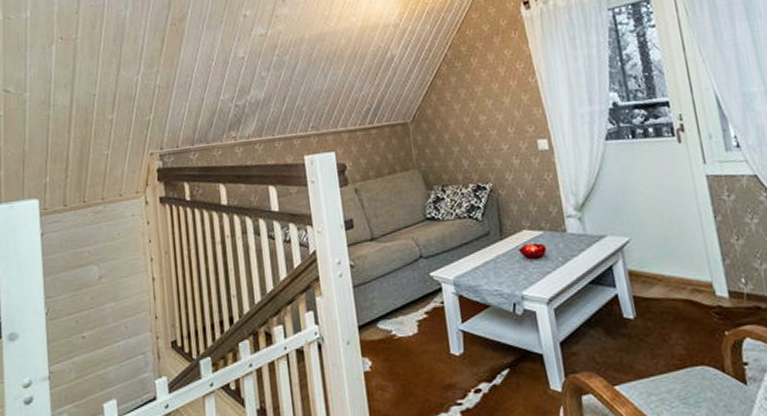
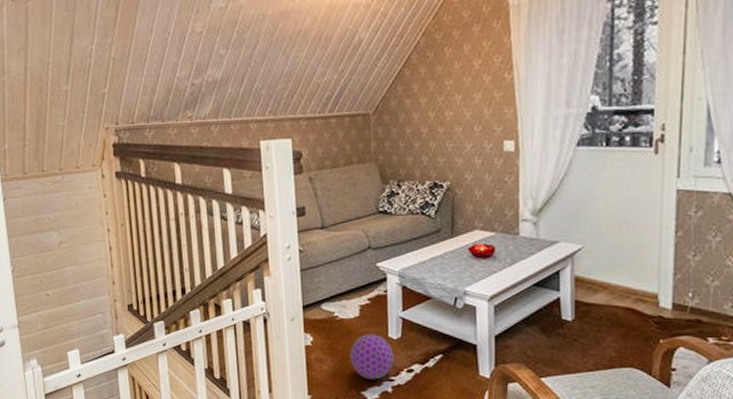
ball: none [412,352,460,406] -> present [350,334,394,380]

